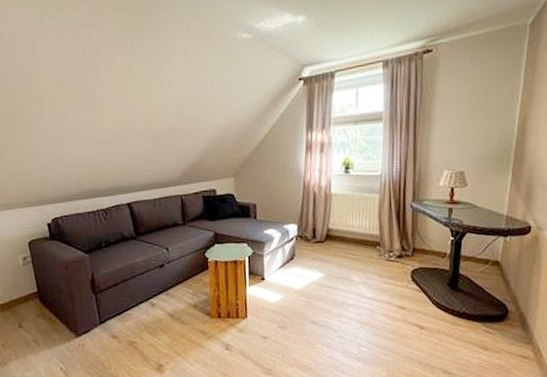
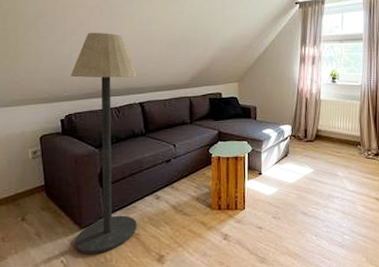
floor lamp: none [53,127,133,362] -> present [70,32,137,254]

